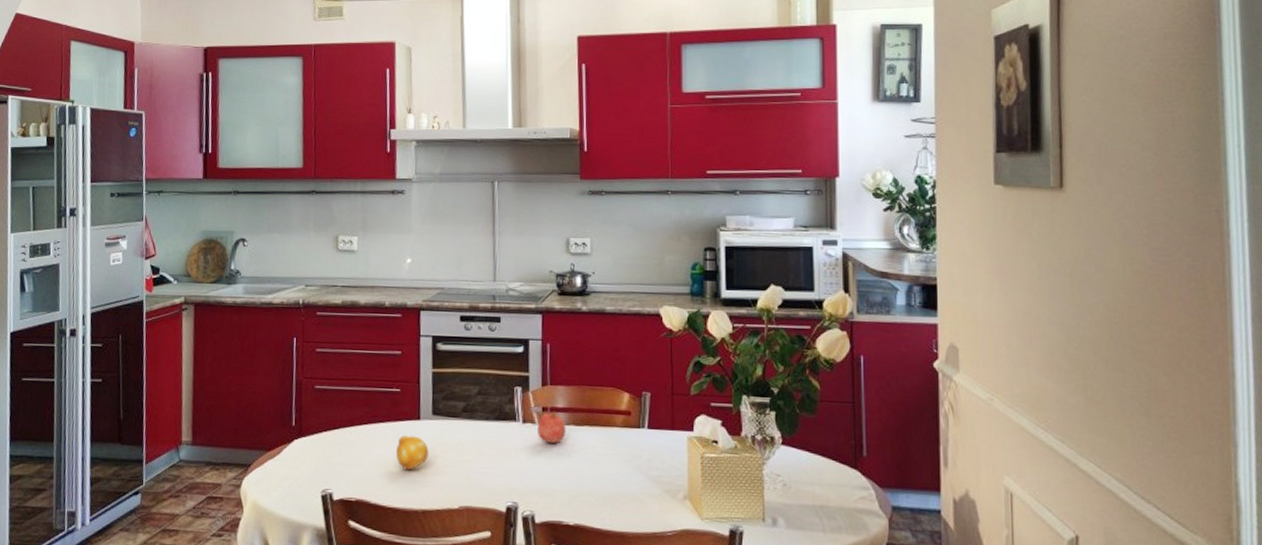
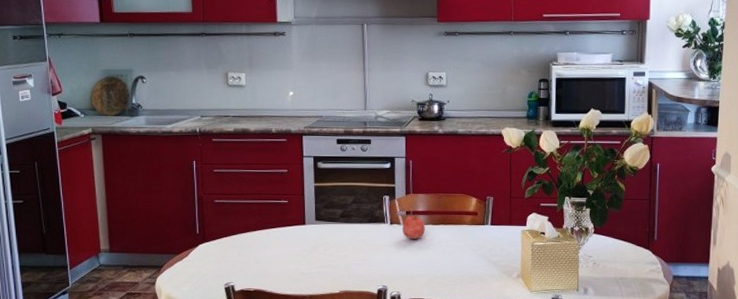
fruit: present [395,435,429,471] -> none [285,238,313,265]

